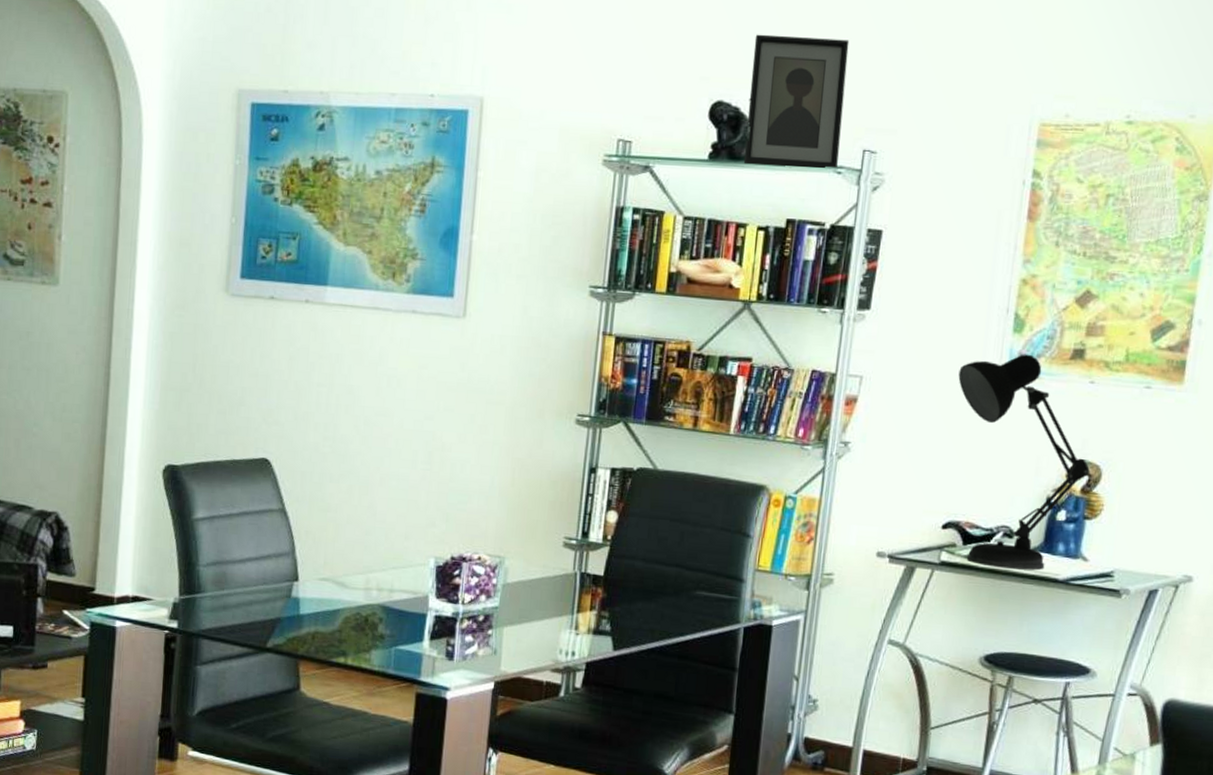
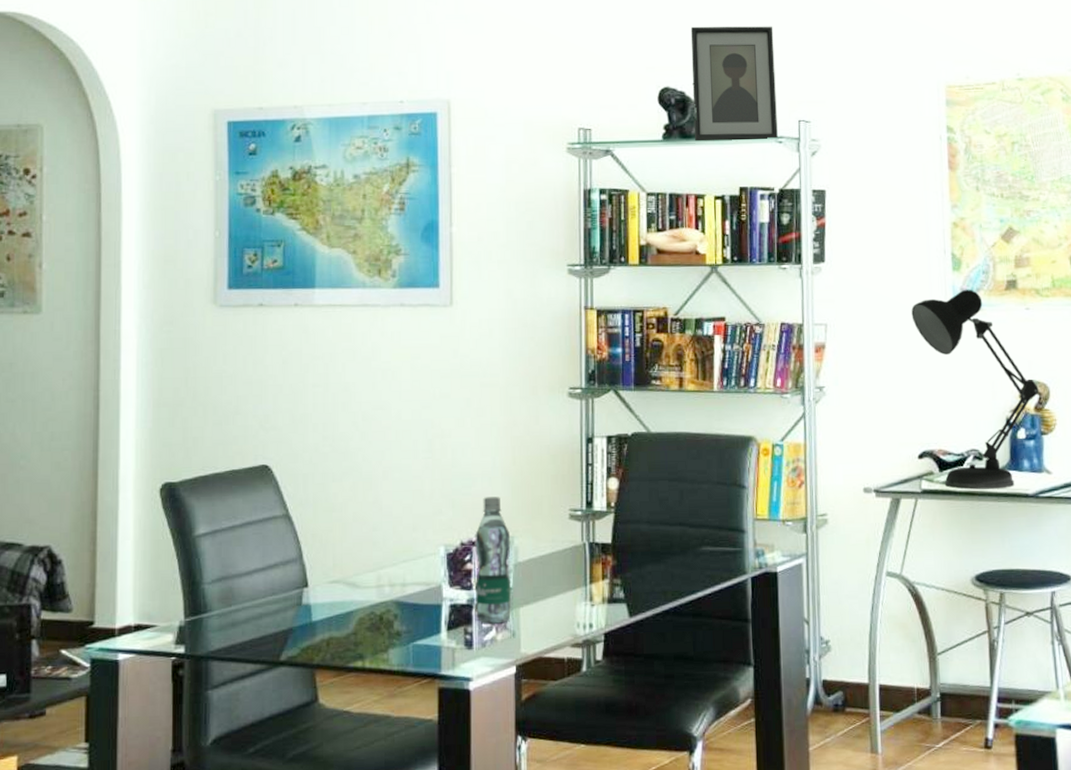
bottle: none [460,515,501,640] -> present [474,497,511,624]

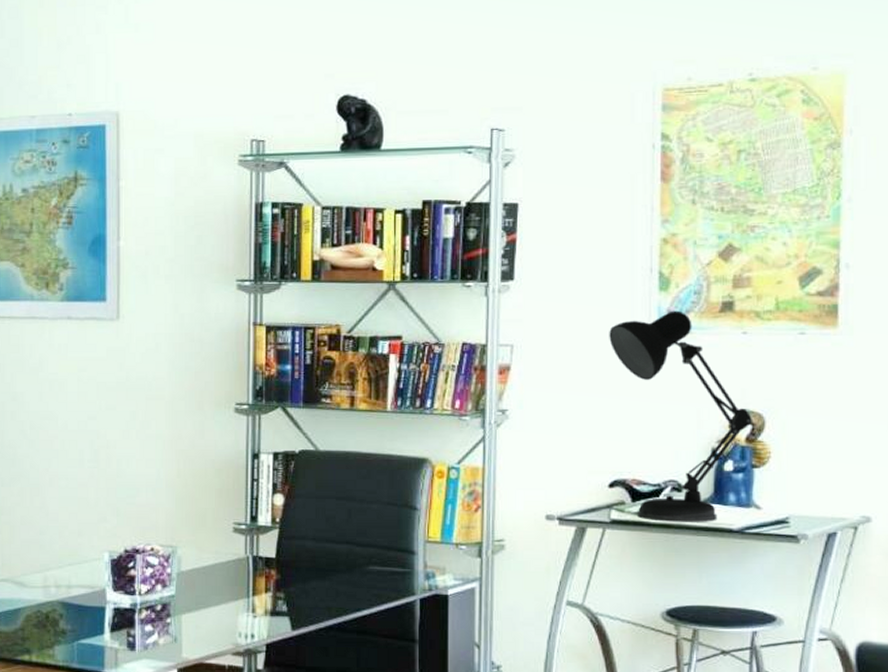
bottle: present [474,497,511,624] -> none [138,507,173,629]
picture frame: present [690,26,778,142] -> none [374,27,467,153]

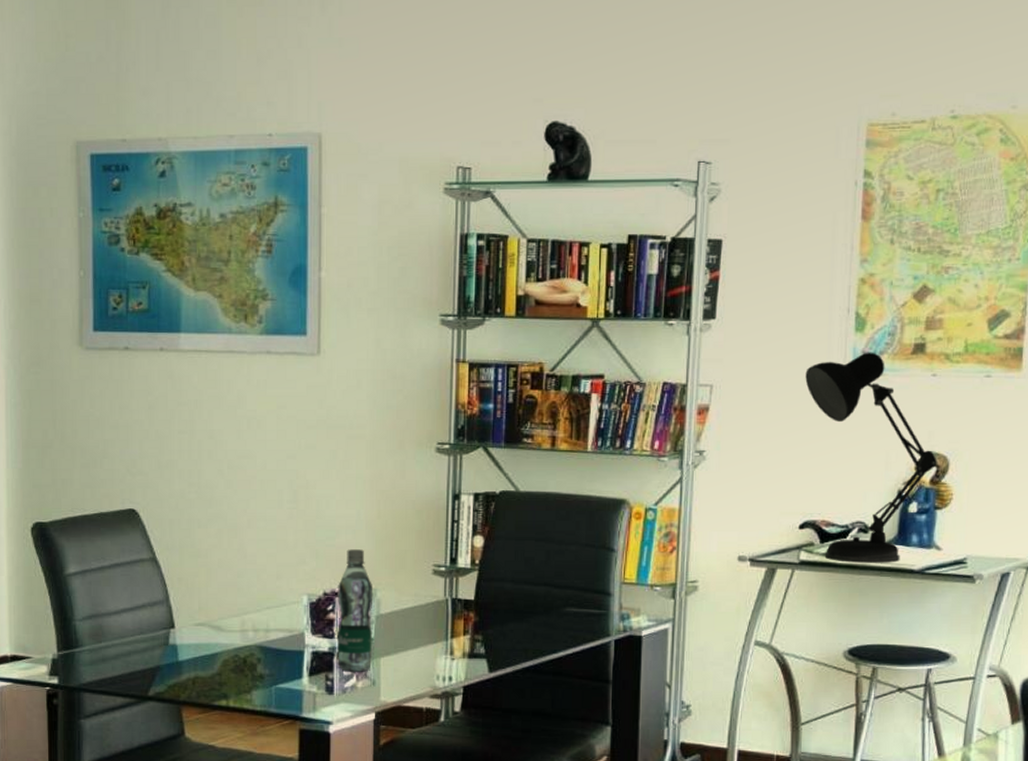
bottle: none [138,507,173,629] -> present [336,549,372,672]

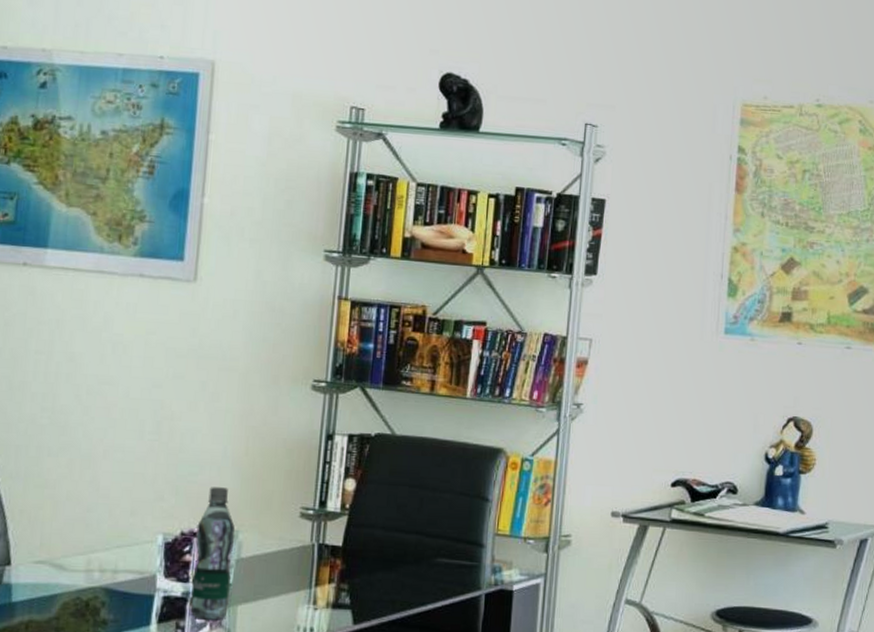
desk lamp: present [805,352,937,564] -> none [680,317,802,525]

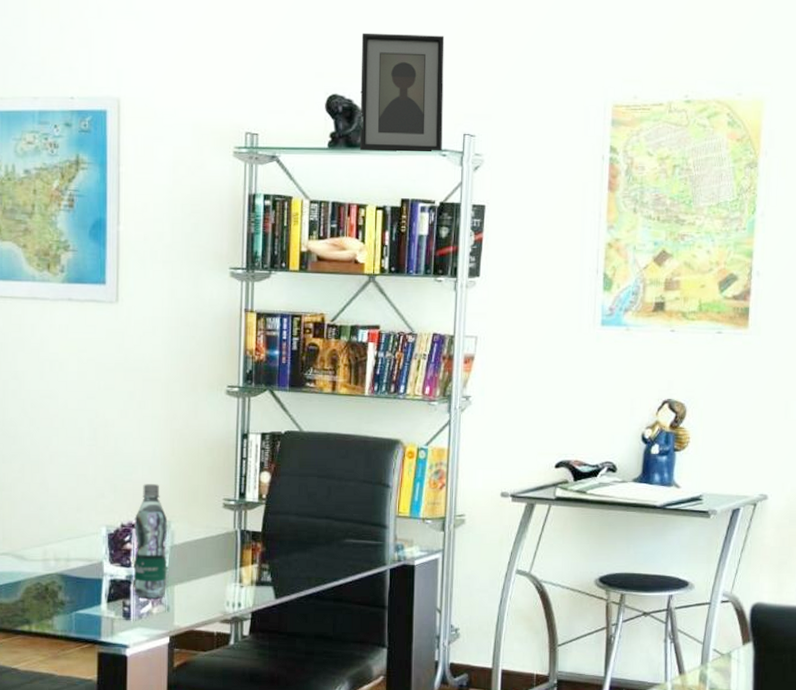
picture frame: none [473,11,569,139] -> present [359,32,445,153]

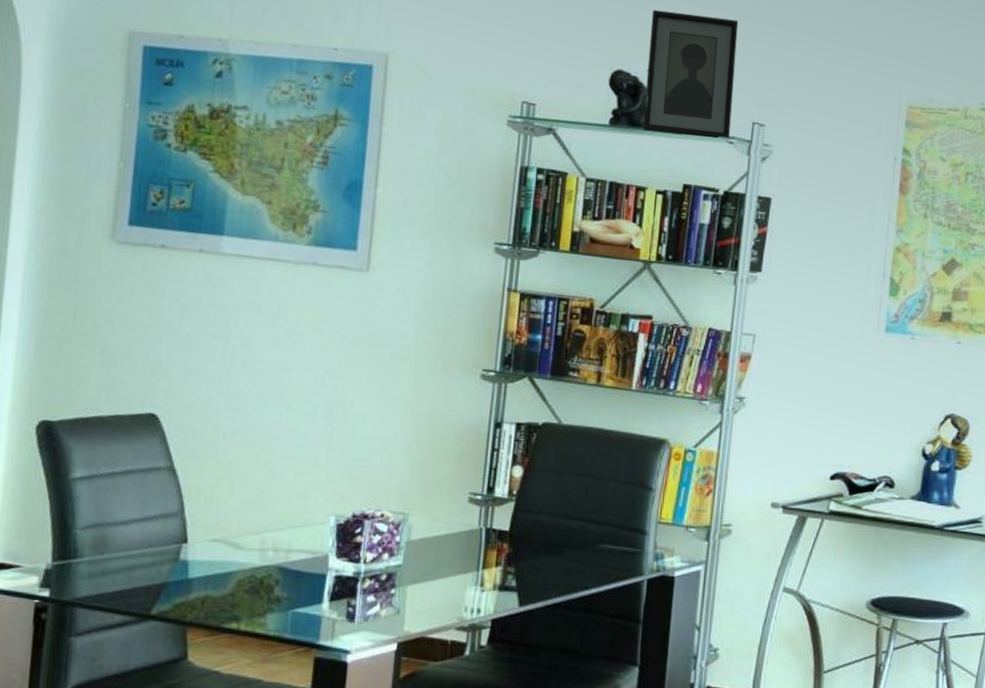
bottle: present [133,484,167,599] -> none [361,471,405,600]

